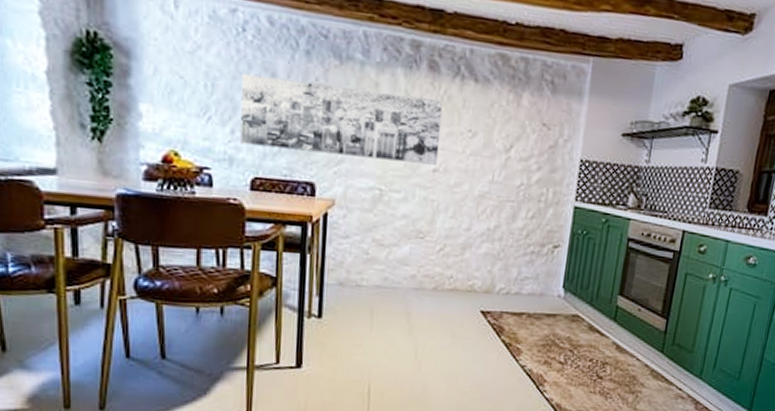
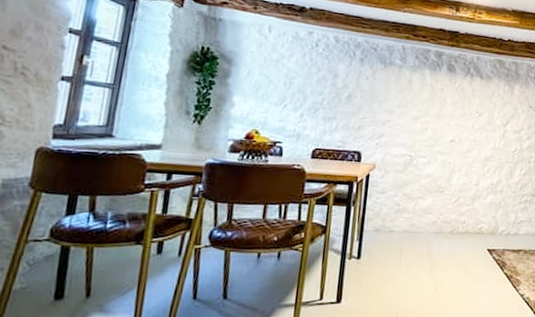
wall art: present [240,74,444,165] -> none [307,75,458,137]

